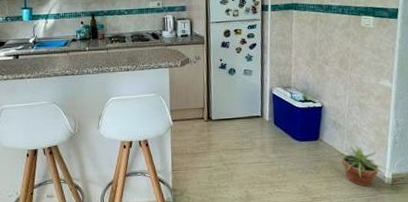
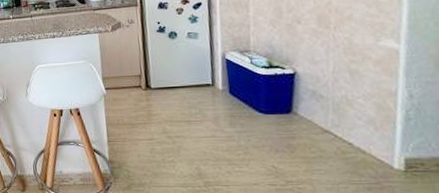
potted plant: present [335,145,391,187] -> none [316,120,404,172]

